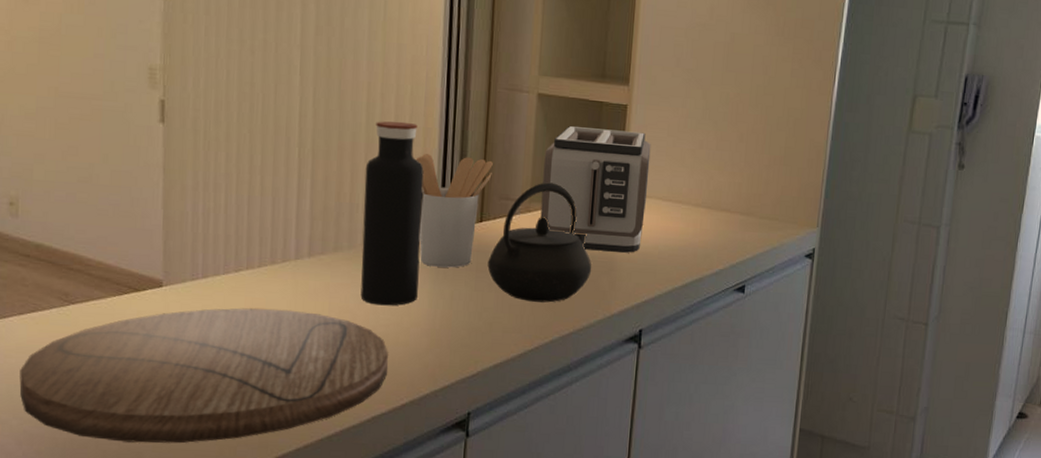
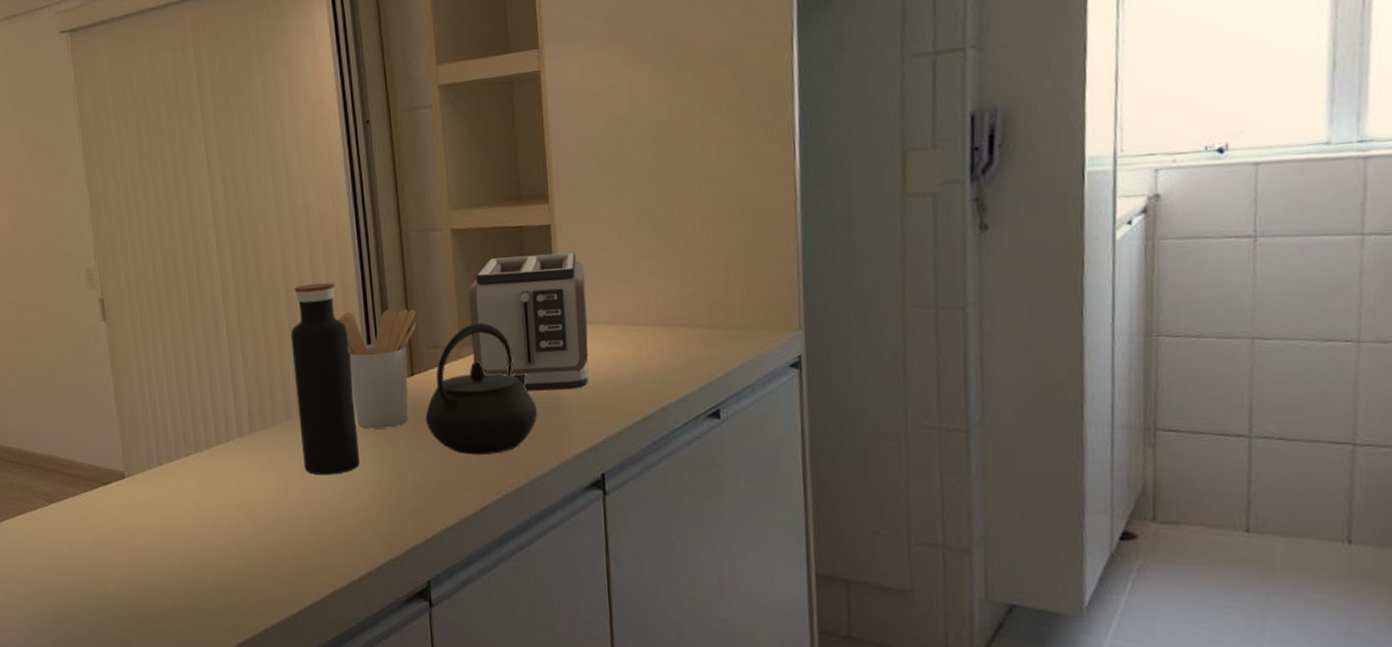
cutting board: present [19,308,388,444] -> none [19,489,341,631]

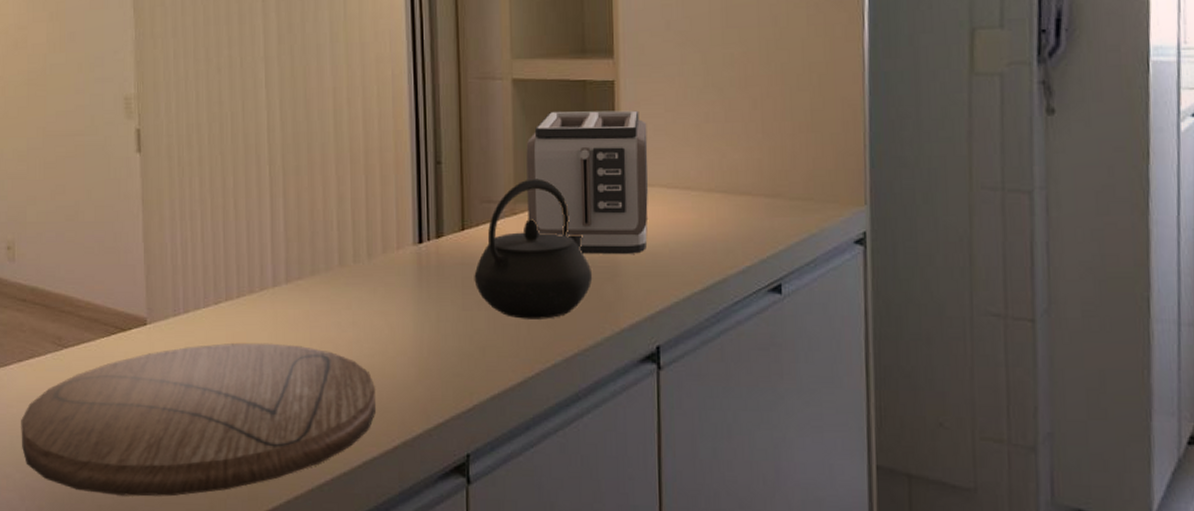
cutting board: none [19,489,341,631] -> present [21,343,375,497]
water bottle: present [290,282,360,475] -> none [337,126,401,333]
utensil holder: present [337,308,417,429] -> none [388,158,470,285]

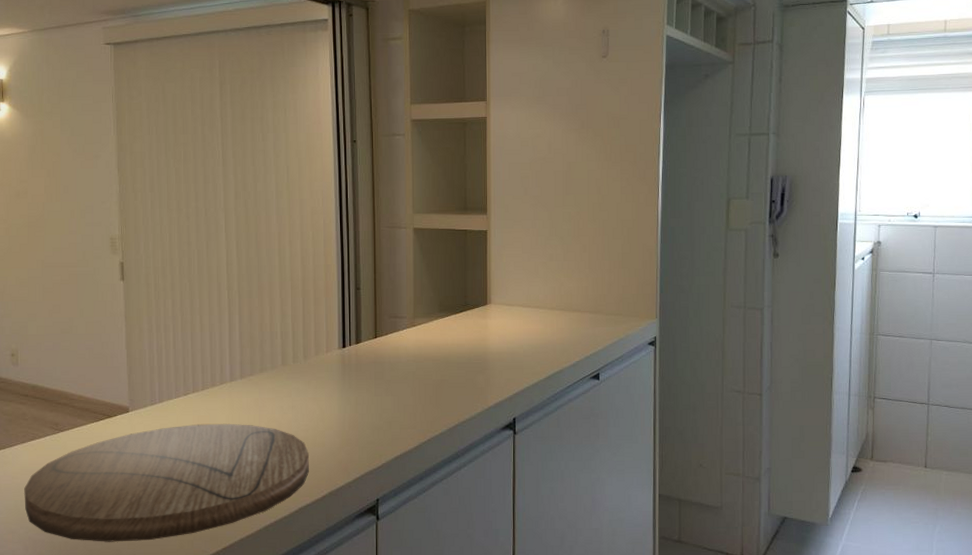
kettle: present [474,178,593,319] -> none [383,300,469,401]
toaster: present [526,110,648,254] -> none [423,252,510,354]

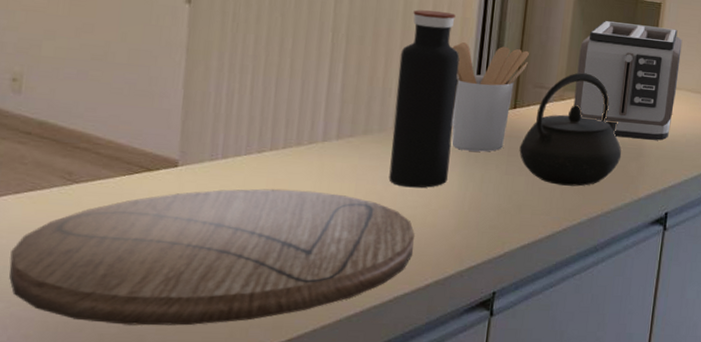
water bottle: none [281,261,329,414] -> present [388,9,460,188]
utensil holder: none [320,286,382,378] -> present [451,42,529,152]
kettle: none [383,300,469,401] -> present [519,72,622,187]
toaster: none [423,252,510,354] -> present [573,21,683,141]

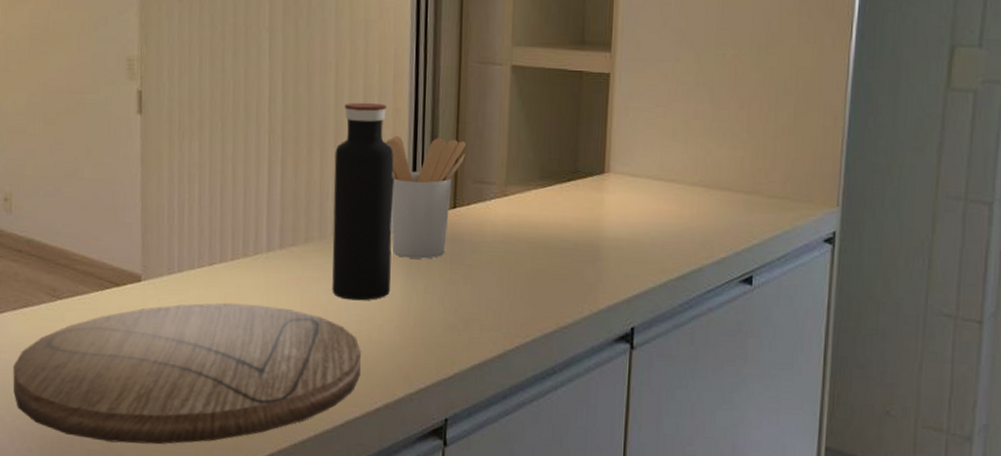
kettle: present [519,72,622,187] -> none [462,163,576,297]
toaster: present [573,21,683,141] -> none [518,100,638,240]

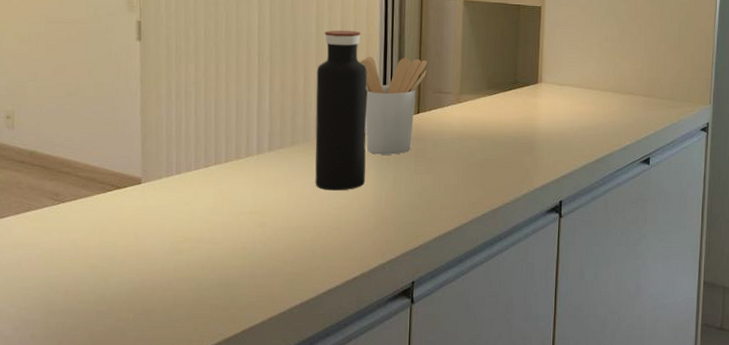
cutting board: present [13,303,361,445] -> none [16,198,341,323]

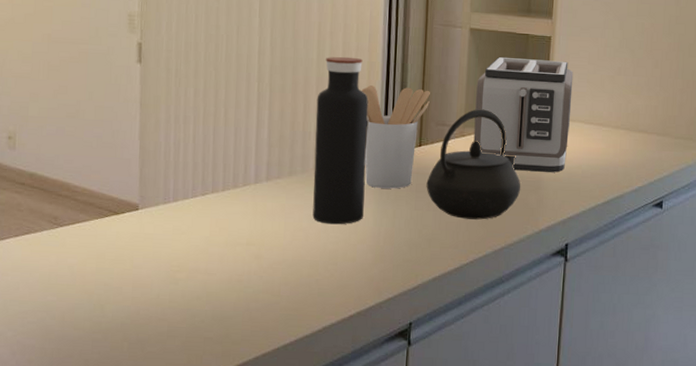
kettle: none [425,76,516,181] -> present [426,109,521,220]
toaster: none [470,27,563,134] -> present [473,57,574,173]

